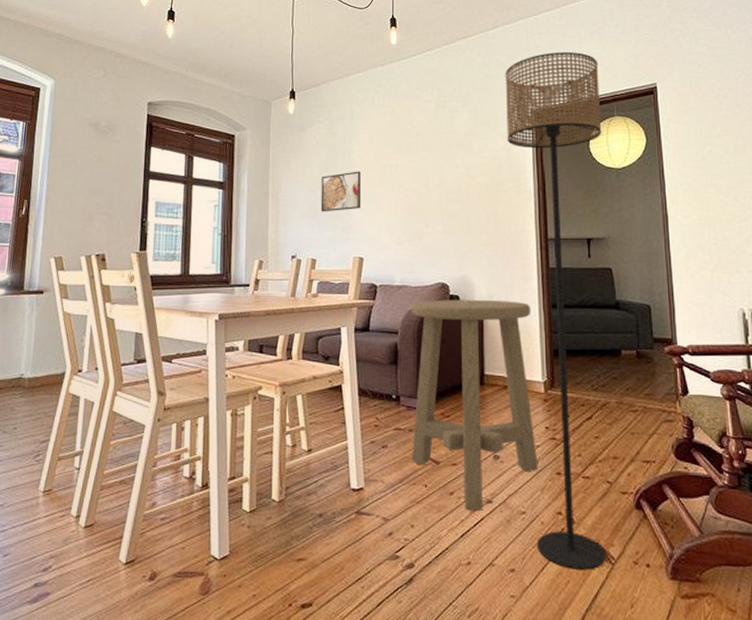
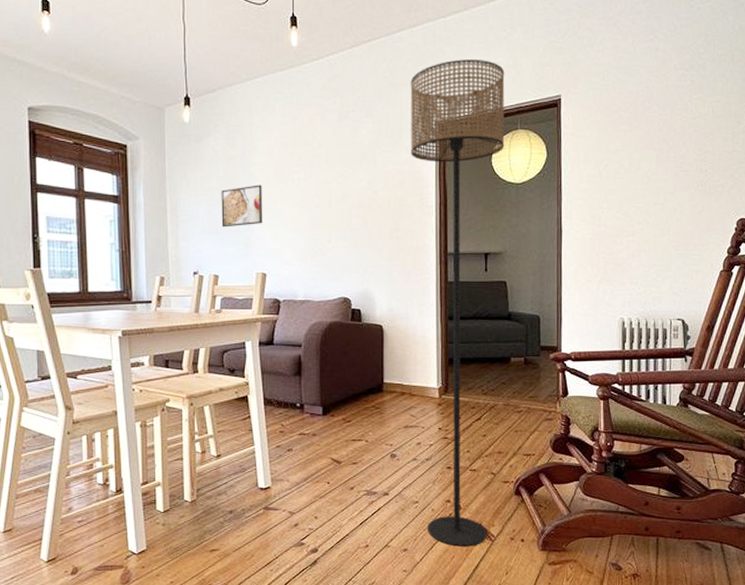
stool: present [412,300,539,510] -> none [315,313,431,502]

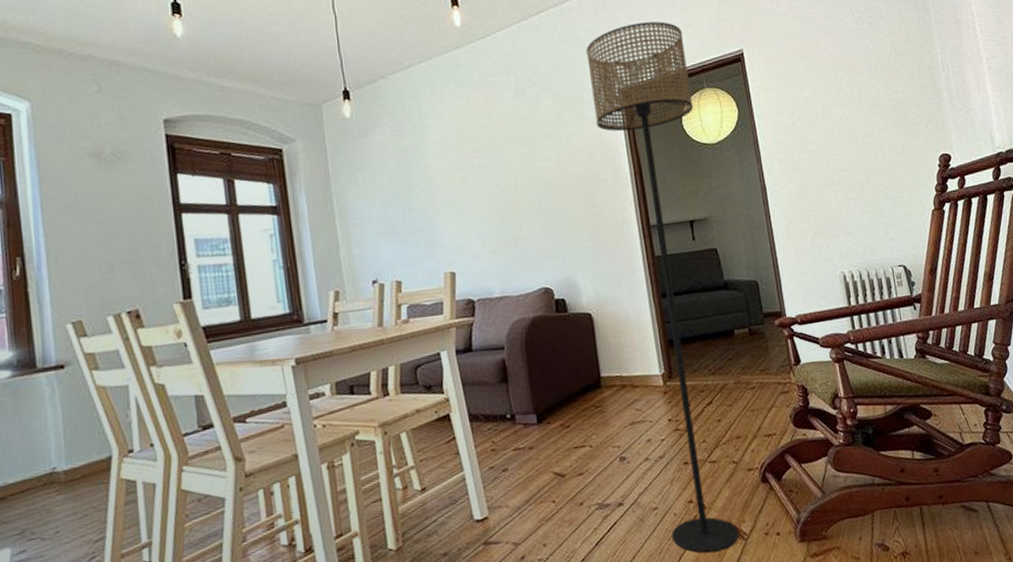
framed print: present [221,184,263,228] -> none [394,175,445,227]

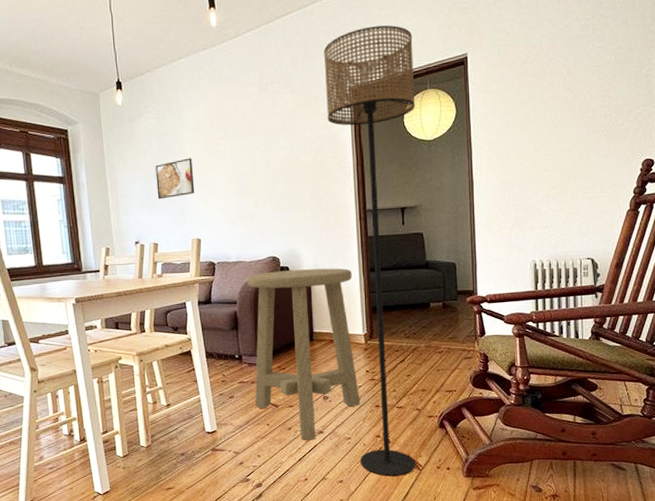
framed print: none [394,175,445,227] -> present [155,158,195,200]
stool: none [515,296,666,518] -> present [247,268,361,440]

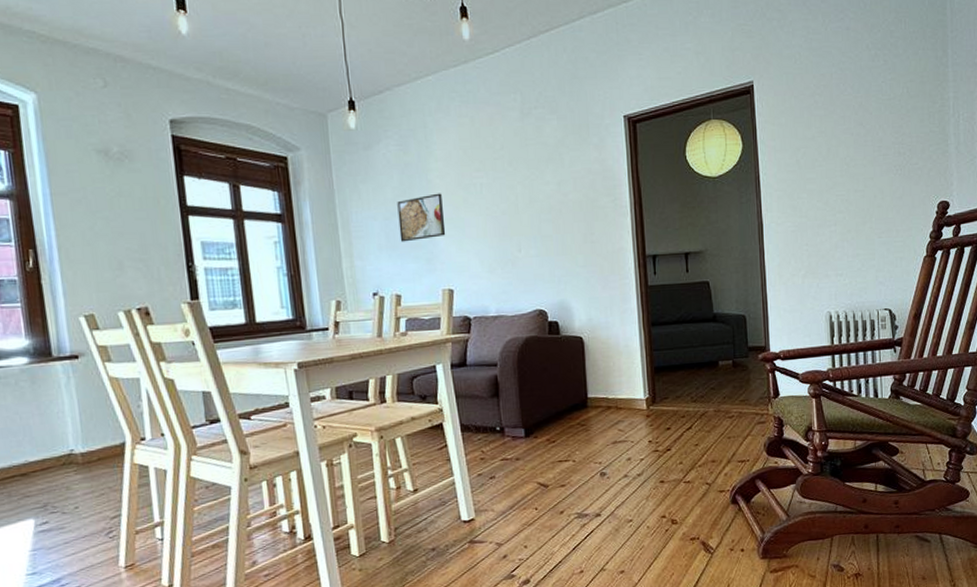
stool: present [247,268,361,440] -> none [509,322,643,525]
floor lamp: present [323,25,416,477] -> none [594,47,706,563]

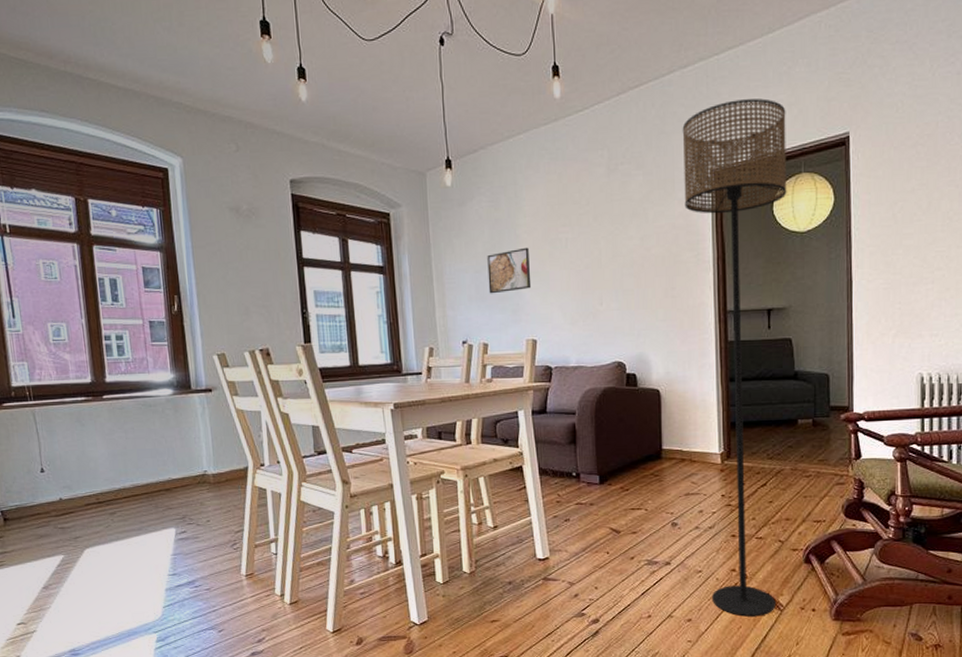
floor lamp: none [594,47,706,563] -> present [682,98,787,617]

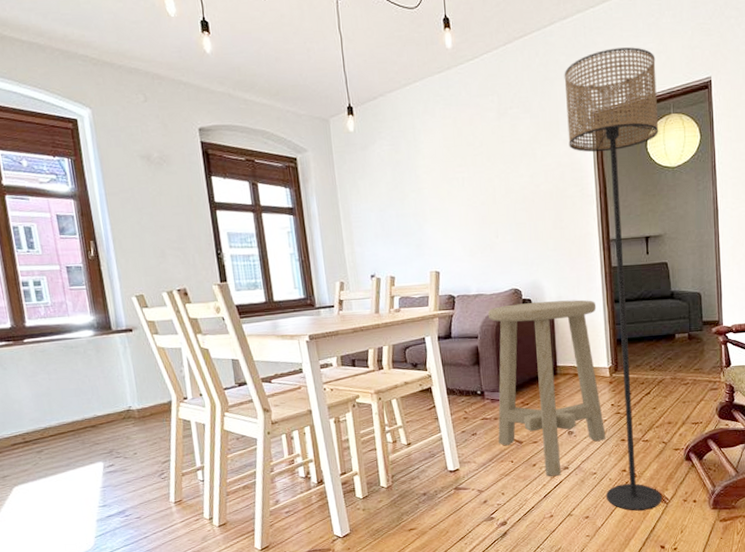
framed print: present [487,247,532,294] -> none [390,187,433,231]
stool: none [588,376,714,572] -> present [488,299,606,477]

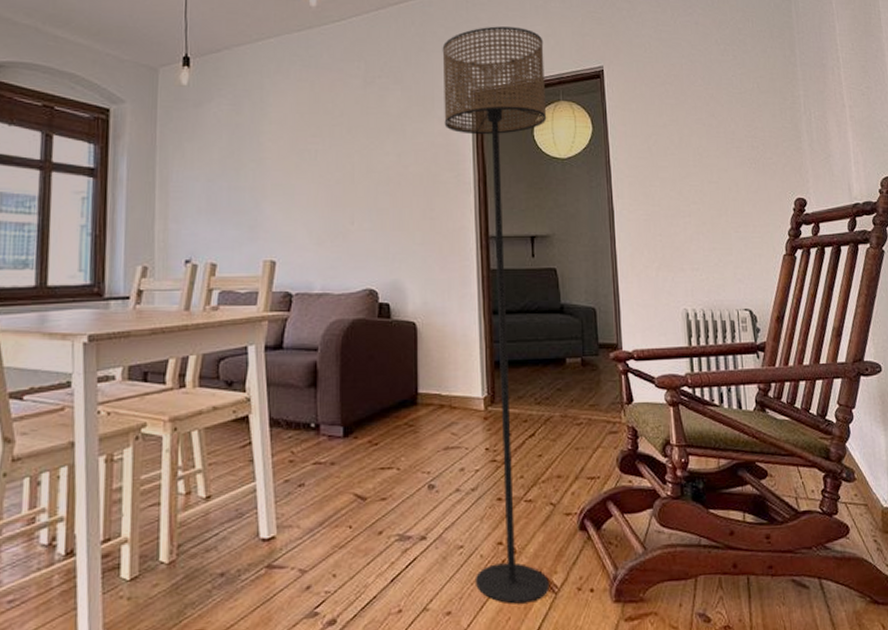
stool: present [488,299,606,477] -> none [334,308,478,550]

